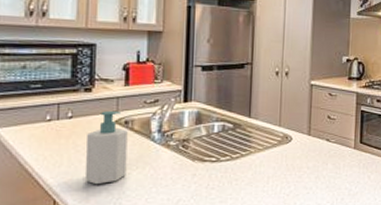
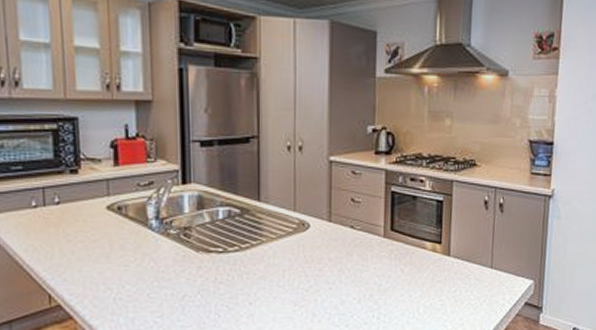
soap bottle: present [84,110,128,185] -> none [77,194,124,279]

